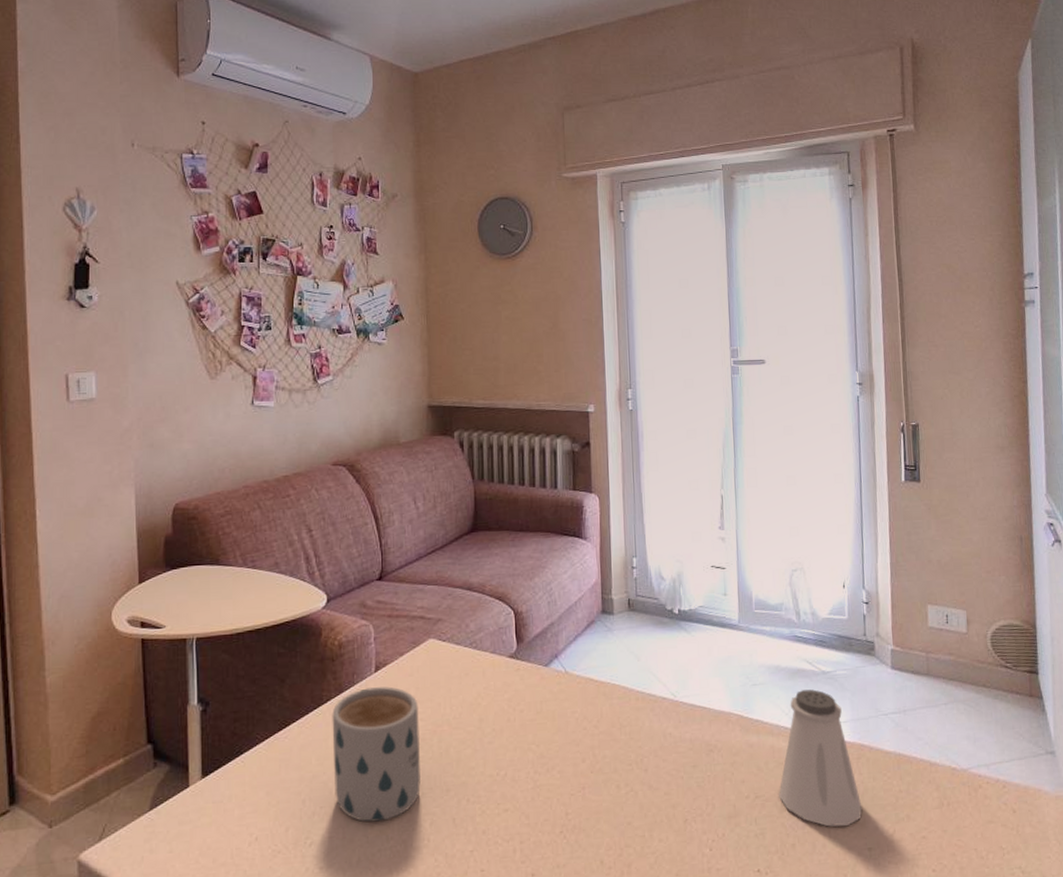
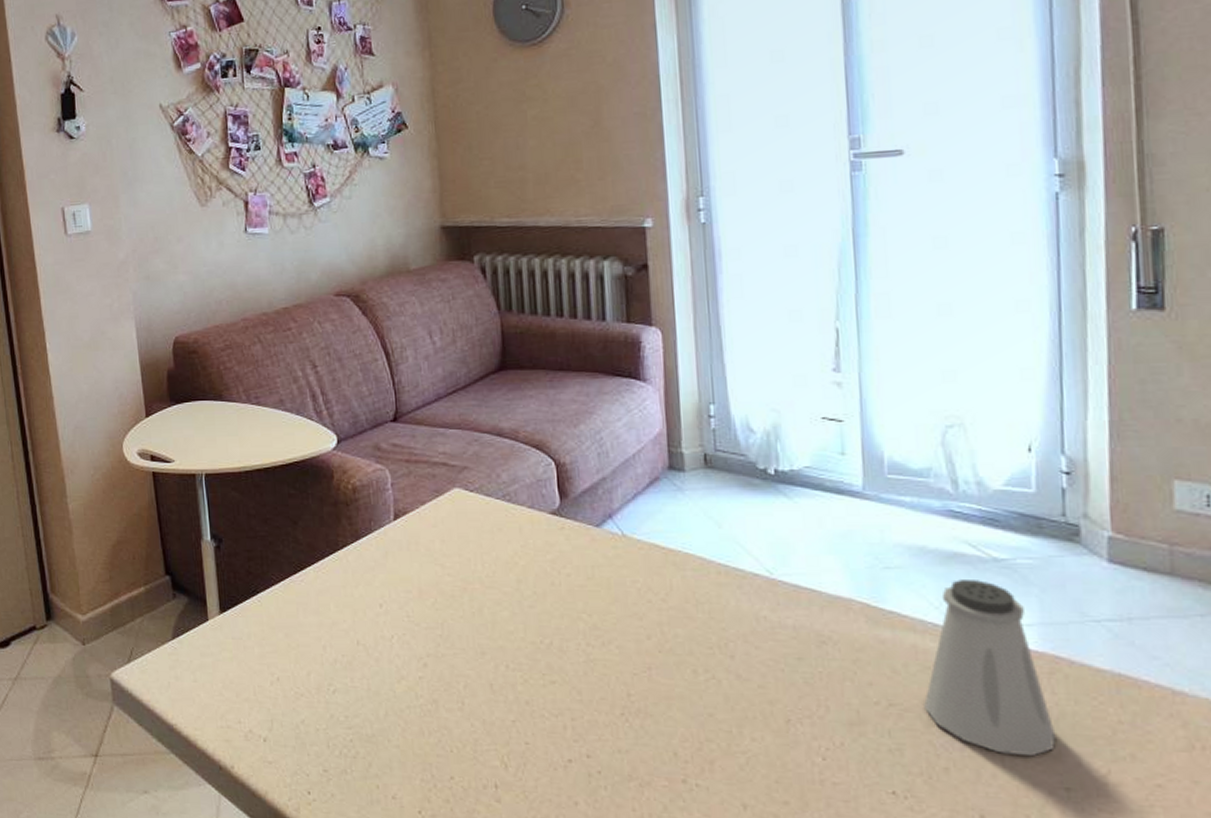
mug: present [332,686,421,822] -> none [349,536,451,677]

